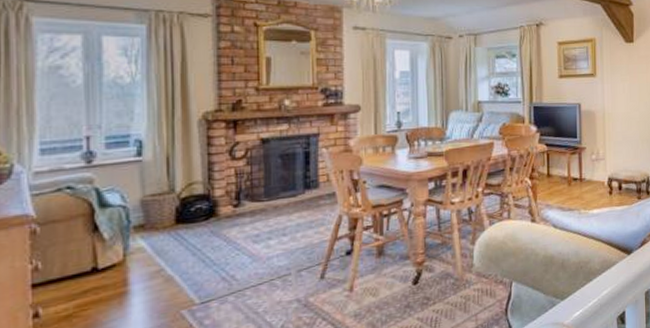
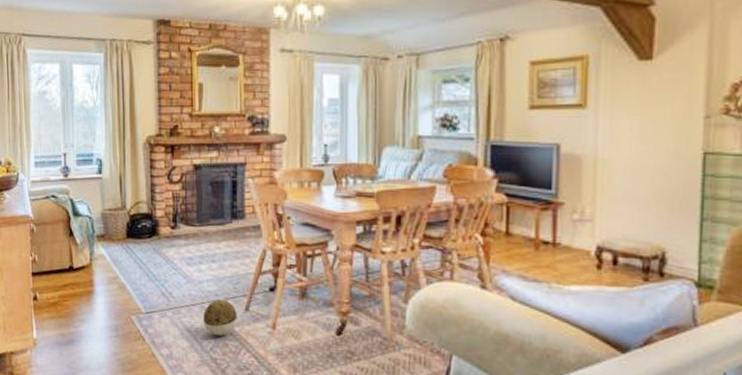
decorative ball: none [273,272,312,312] -> present [203,299,237,336]

